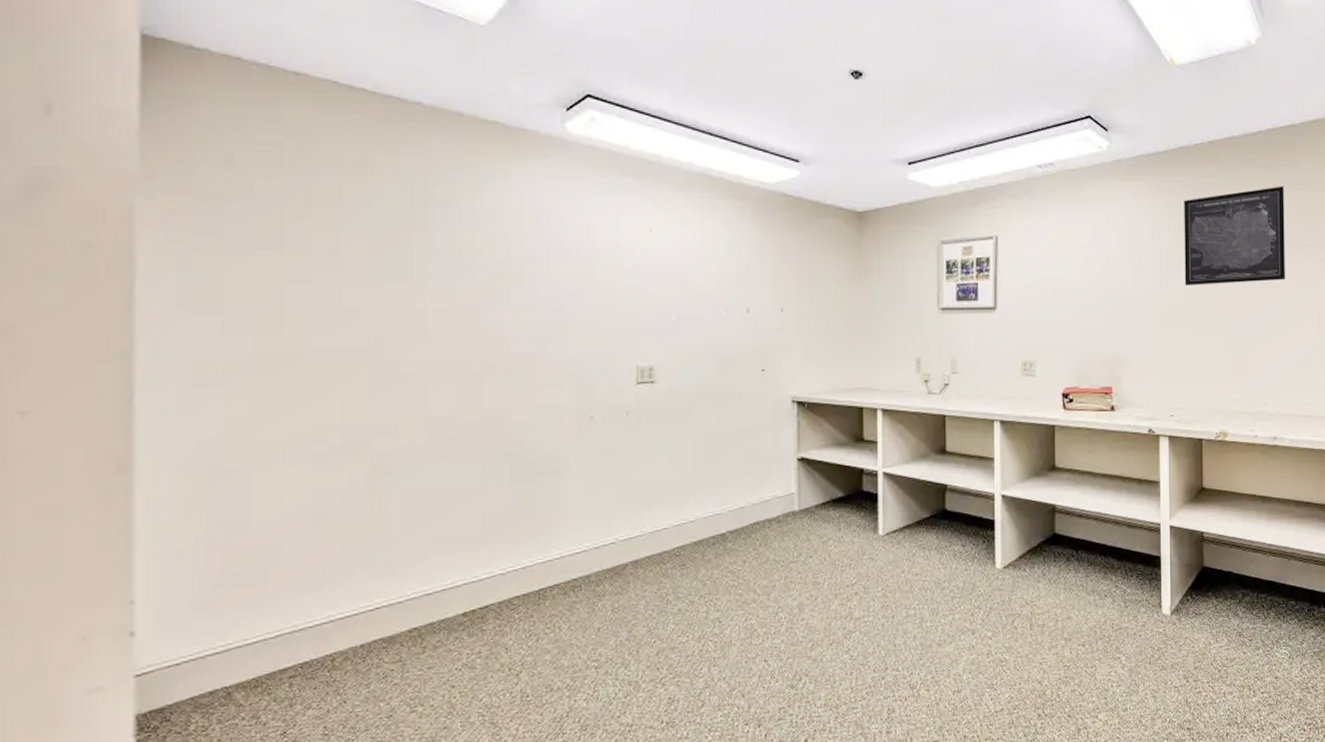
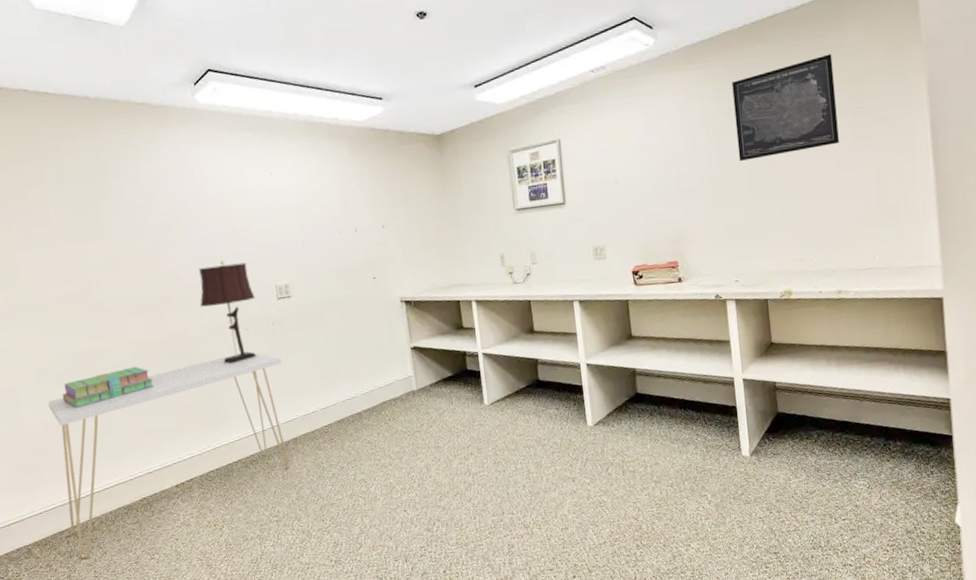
console table: none [293,446,631,708] -> present [47,352,290,559]
stack of books: none [317,452,453,502] -> present [62,366,154,409]
table lamp: none [533,328,608,460] -> present [199,260,257,365]

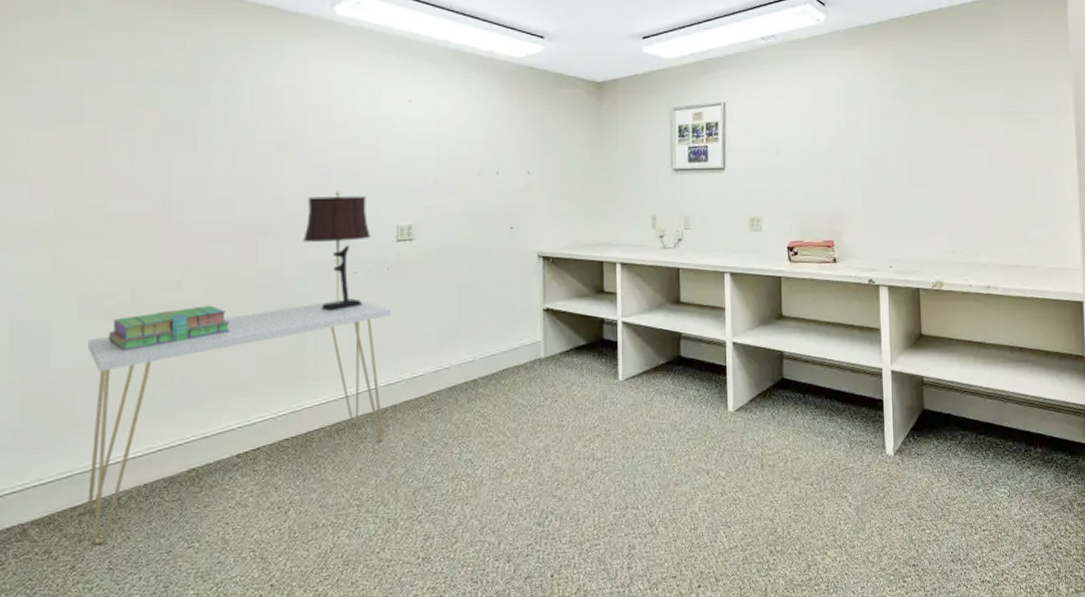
wall art: present [732,54,839,162] -> none [896,53,993,147]

